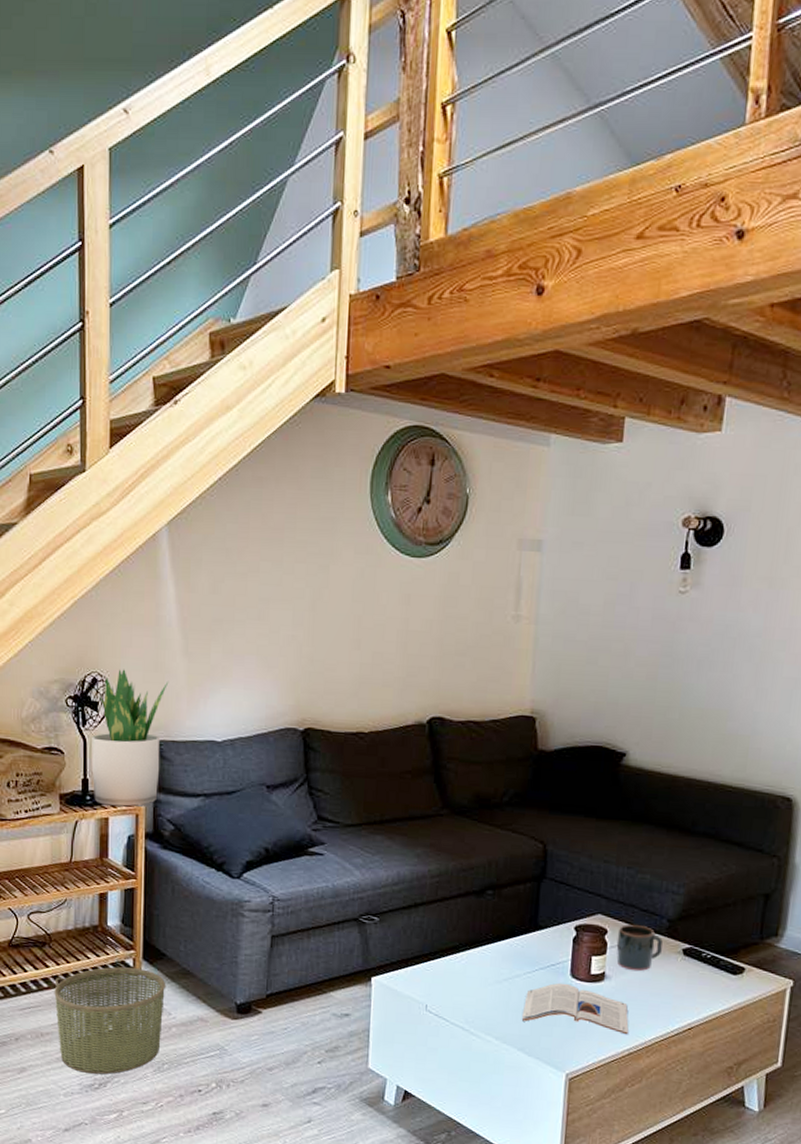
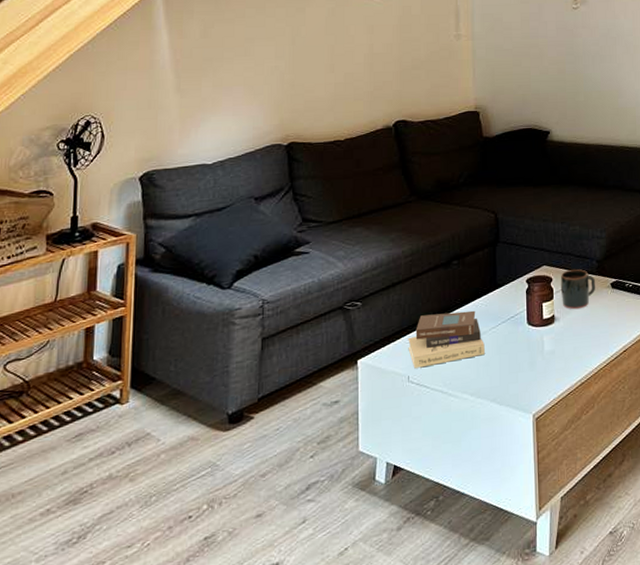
basket: present [54,966,166,1075] -> none [30,398,155,529]
planter: present [91,669,169,807] -> none [81,110,162,239]
books: none [428,944,517,1000] -> present [408,310,485,369]
magazine: present [521,982,629,1035] -> none [491,331,578,374]

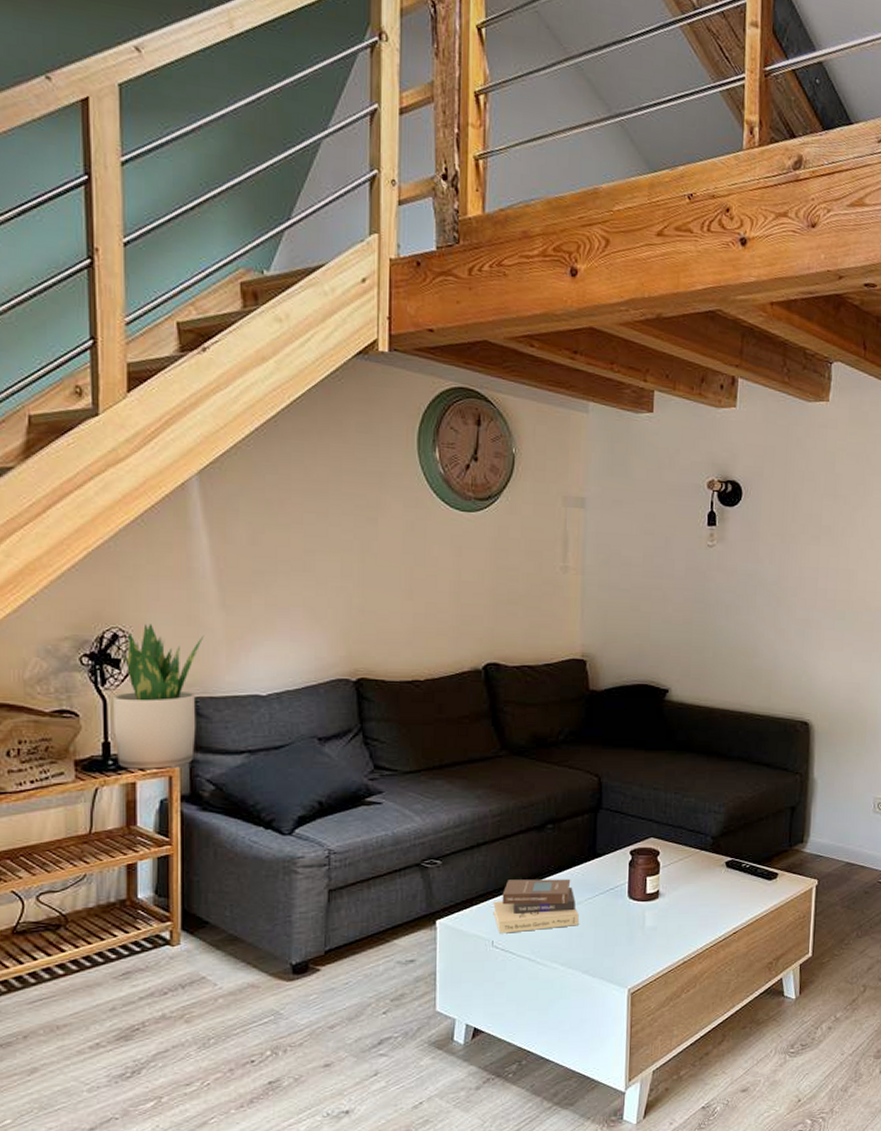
planter: none [81,110,162,239] -> present [113,623,205,769]
mug: present [560,269,595,310] -> none [668,843,708,887]

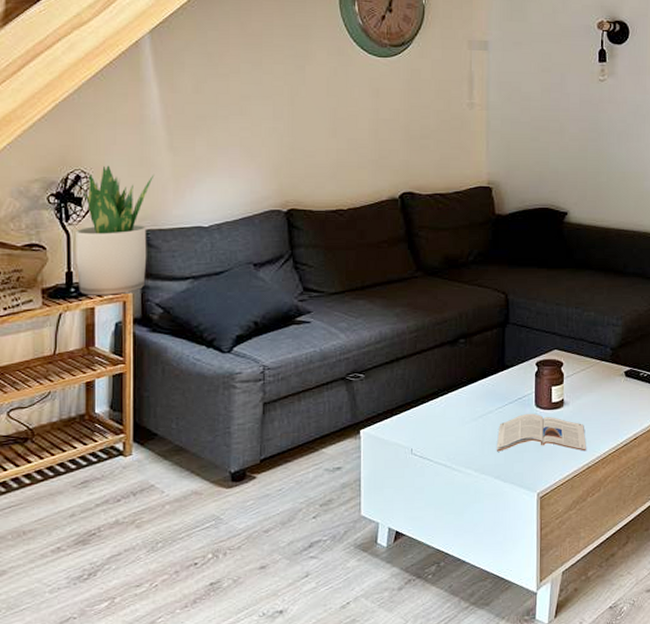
books: present [493,879,579,934] -> none [412,389,490,442]
magazine: none [584,904,682,946] -> present [496,413,586,452]

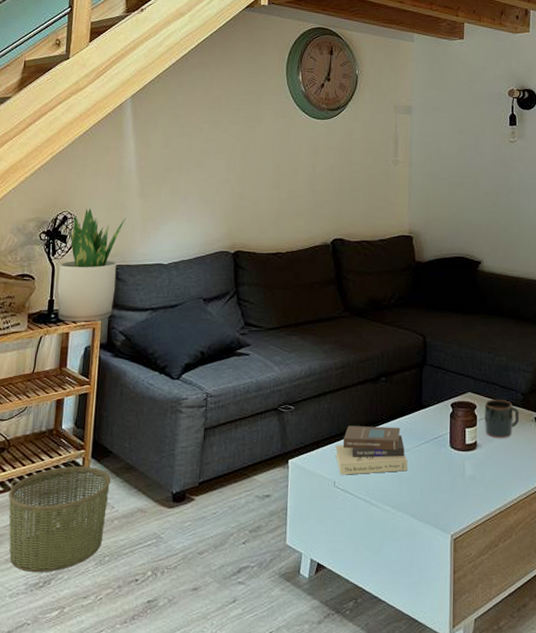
basket: none [37,451,159,565] -> present [8,466,111,572]
books: none [412,389,490,442] -> present [335,426,408,475]
magazine: present [496,413,586,452] -> none [412,453,498,495]
mug: none [571,355,608,395] -> present [484,399,519,439]

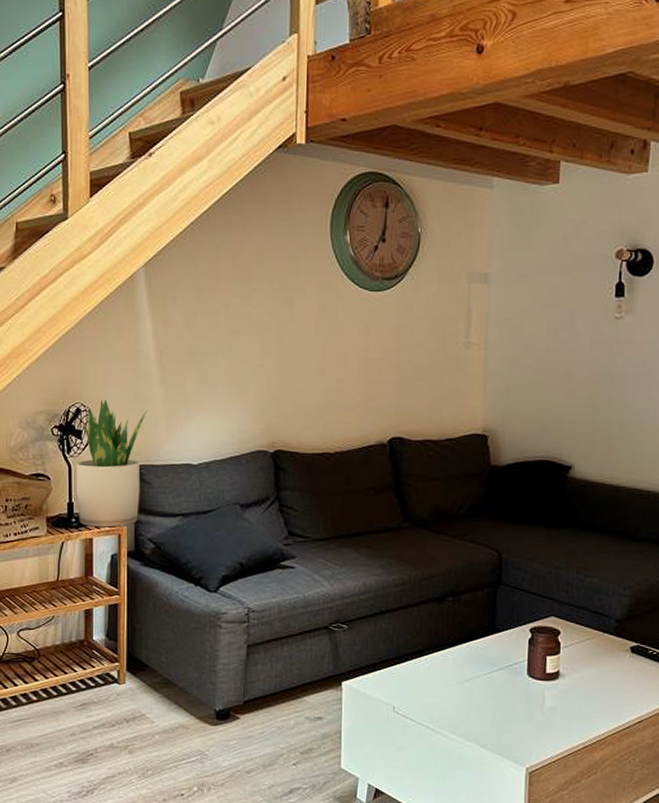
basket: present [8,466,111,572] -> none [43,678,149,782]
books: present [335,426,408,475] -> none [395,648,478,701]
mug: present [484,399,519,439] -> none [569,625,612,669]

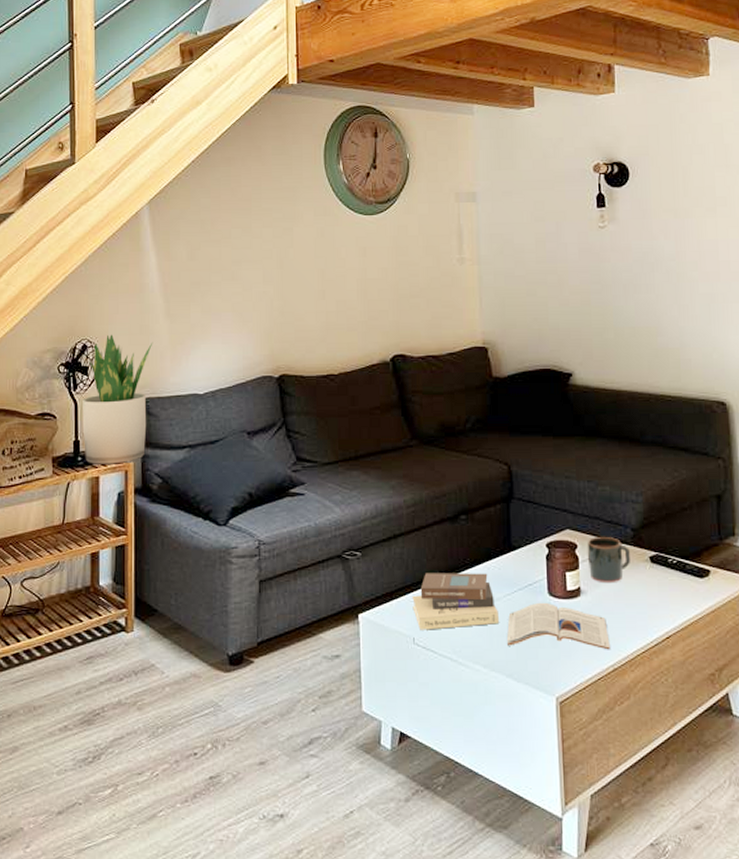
books: none [395,648,478,701] -> present [412,573,499,630]
magazine: none [483,682,583,729] -> present [506,602,610,650]
mug: none [569,625,612,669] -> present [587,536,630,584]

